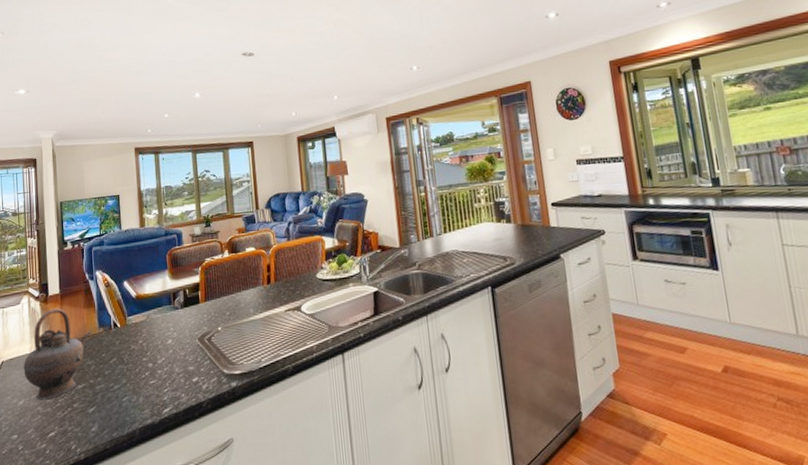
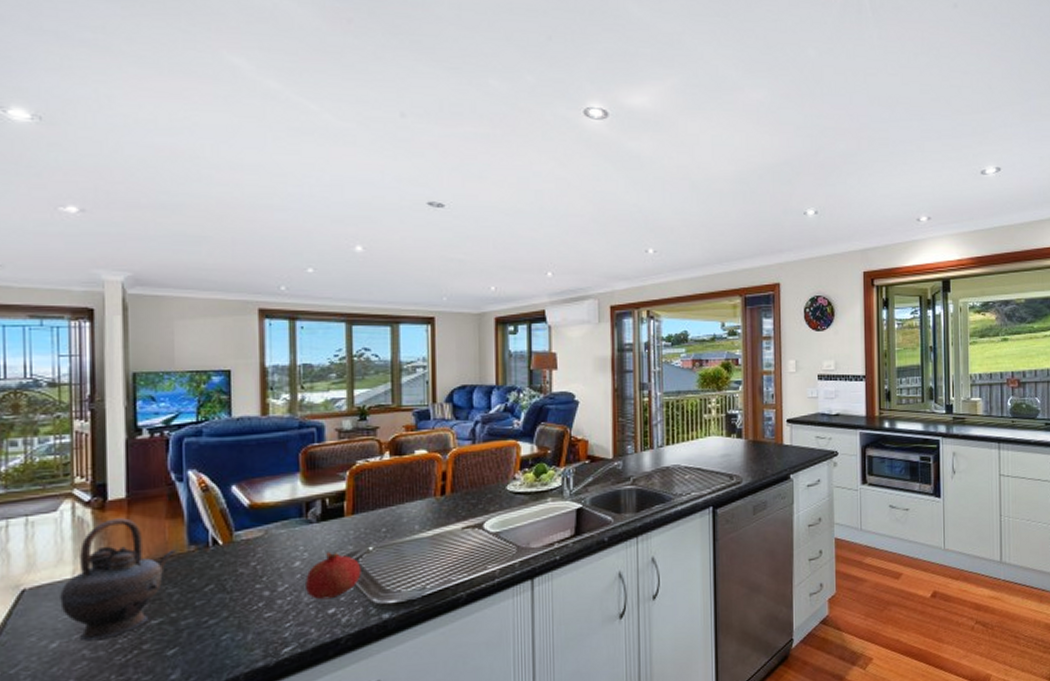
fruit: none [176,331,214,371] -> present [306,551,361,600]

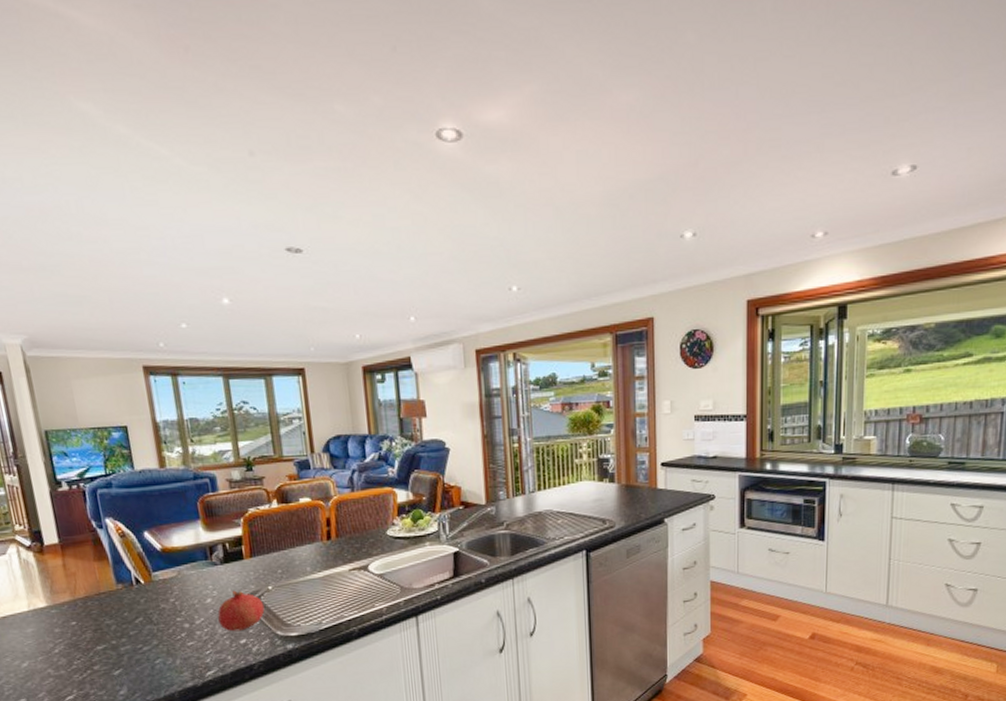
teapot: present [60,518,176,642] -> none [21,560,107,662]

